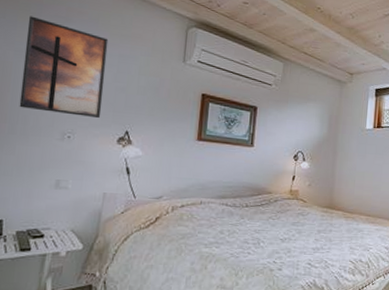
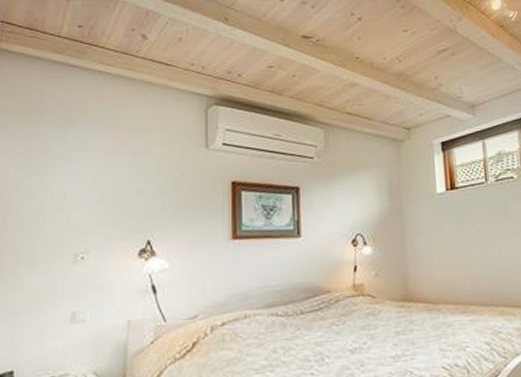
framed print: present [19,16,109,119] -> none [24,124,118,232]

